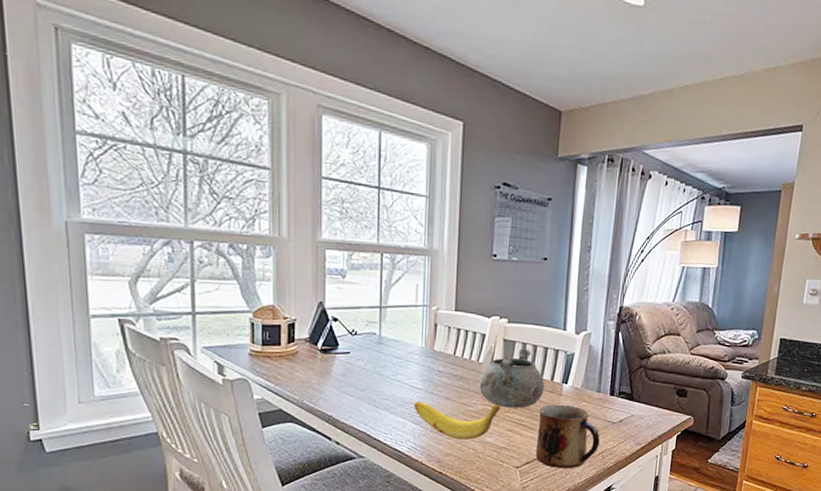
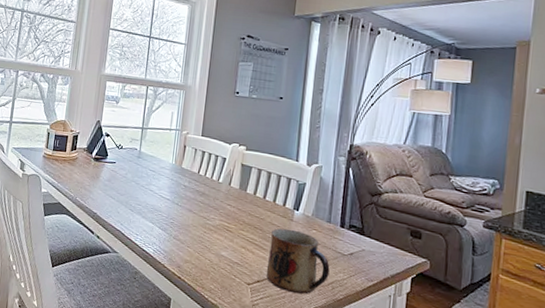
banana: present [413,401,500,440] -> none [161,210,235,251]
decorative bowl: present [480,348,545,408] -> none [218,173,277,228]

